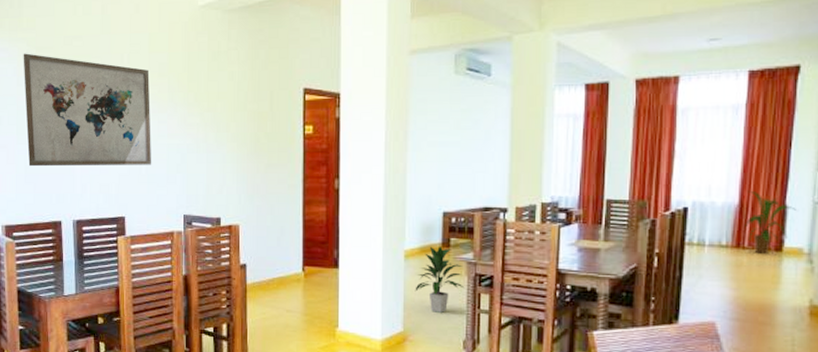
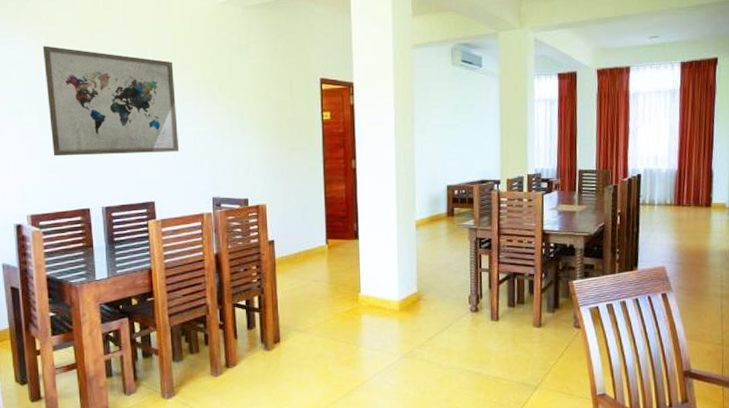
indoor plant: present [415,246,465,314] -> none [426,215,468,274]
house plant: present [745,190,796,254] -> none [683,159,719,210]

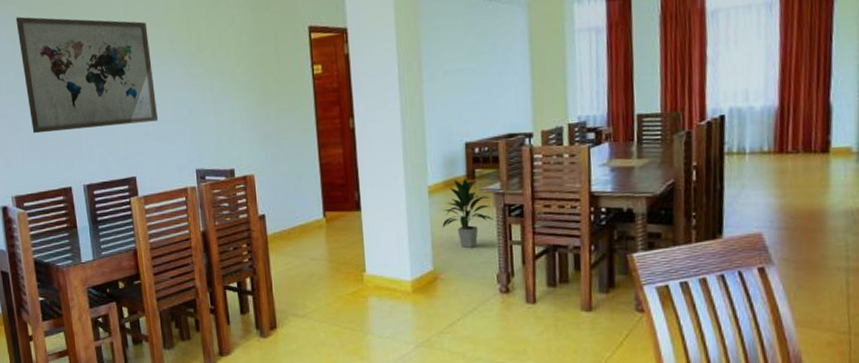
indoor plant: none [426,215,468,274] -> present [442,179,494,249]

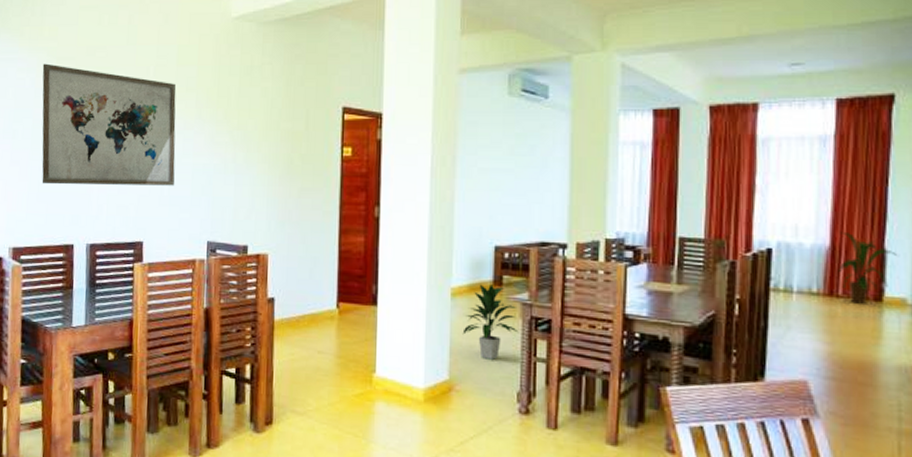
house plant: none [787,91,841,158] -> present [838,231,897,304]

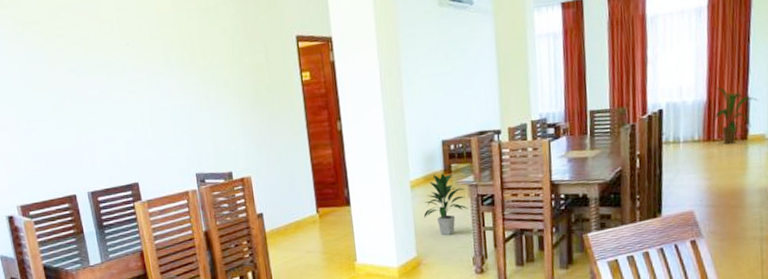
wall art: present [41,63,176,186] -> none [9,30,157,145]

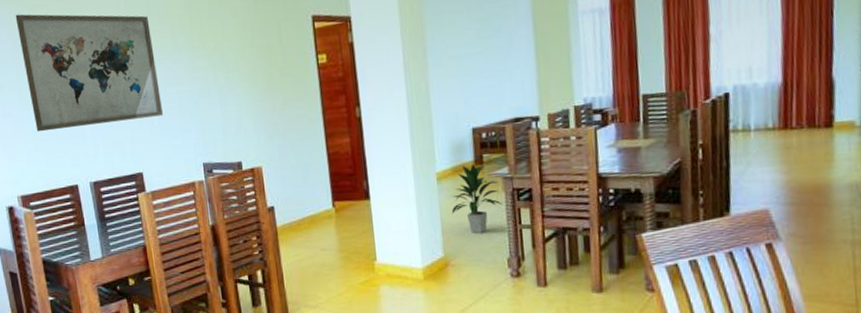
wall art: none [9,30,157,145] -> present [15,14,163,132]
house plant: present [713,86,757,144] -> none [791,66,844,133]

